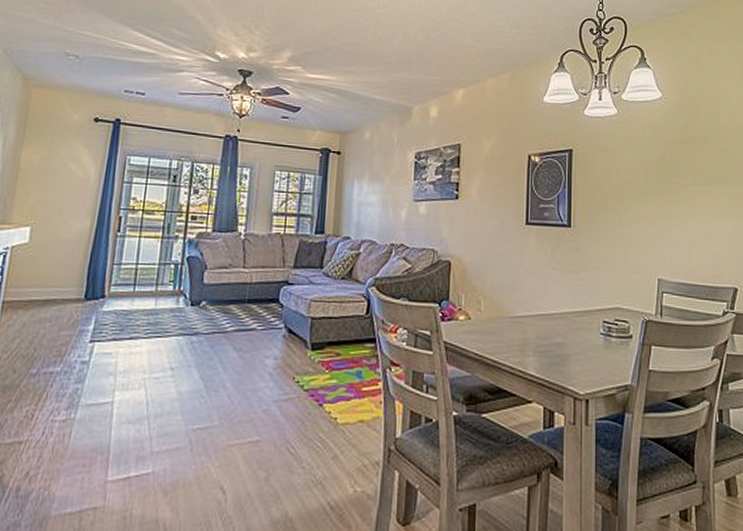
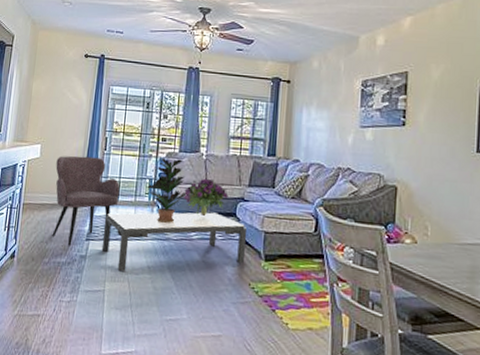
armchair: none [43,239,137,351] -> present [52,155,120,246]
coffee table: none [110,299,292,377] -> present [101,212,248,272]
potted plant: none [171,239,219,316] -> present [147,158,186,224]
bouquet: none [217,260,270,305] -> present [184,178,228,217]

